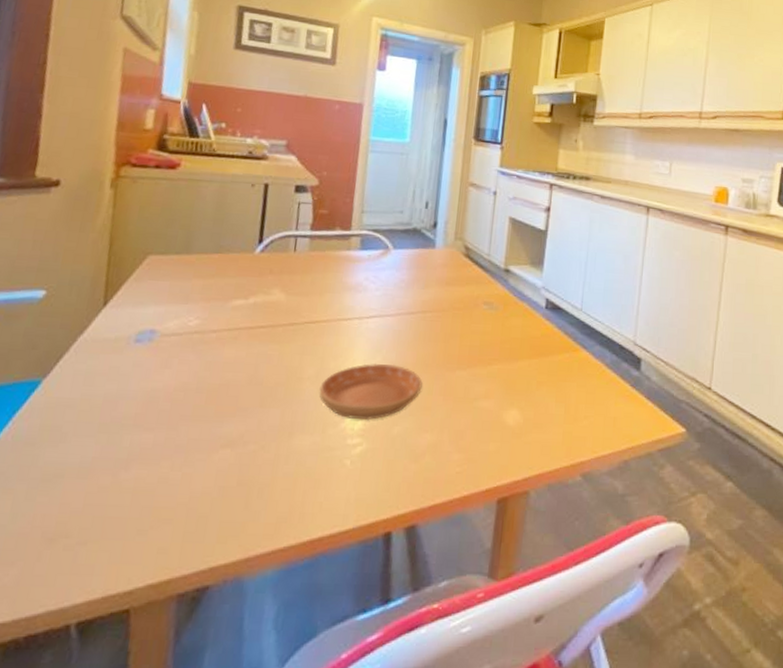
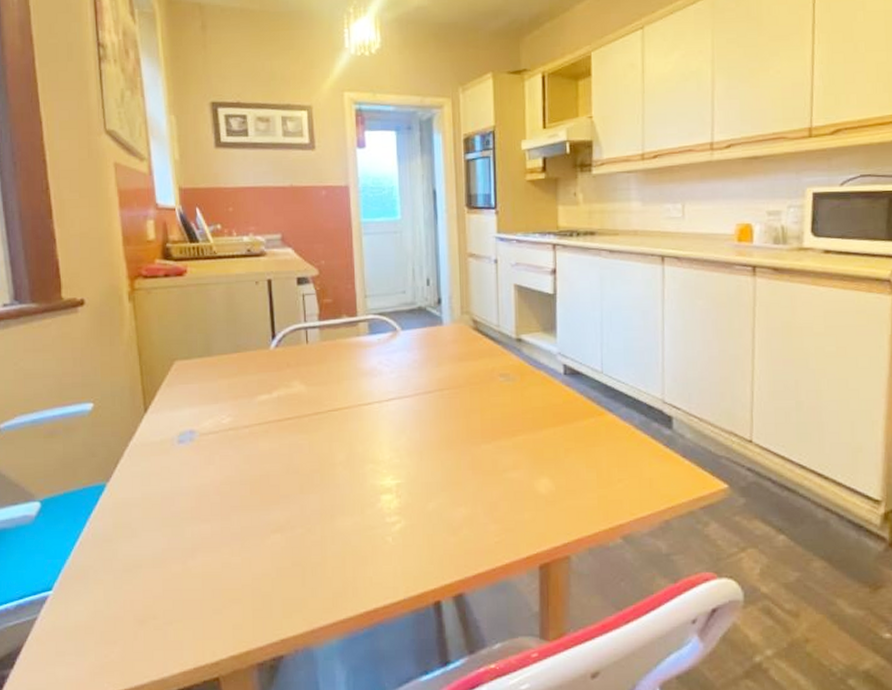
saucer: present [319,364,423,420] -> none [352,444,450,498]

